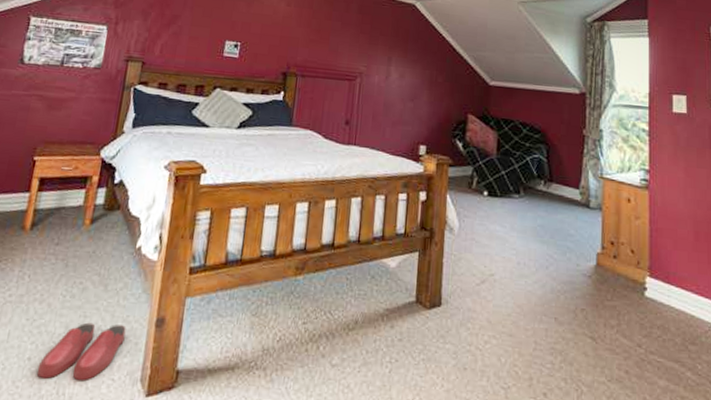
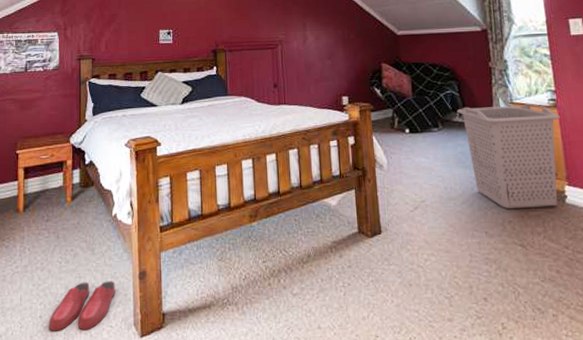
laundry basket: none [541,175,652,299] -> present [456,103,561,210]

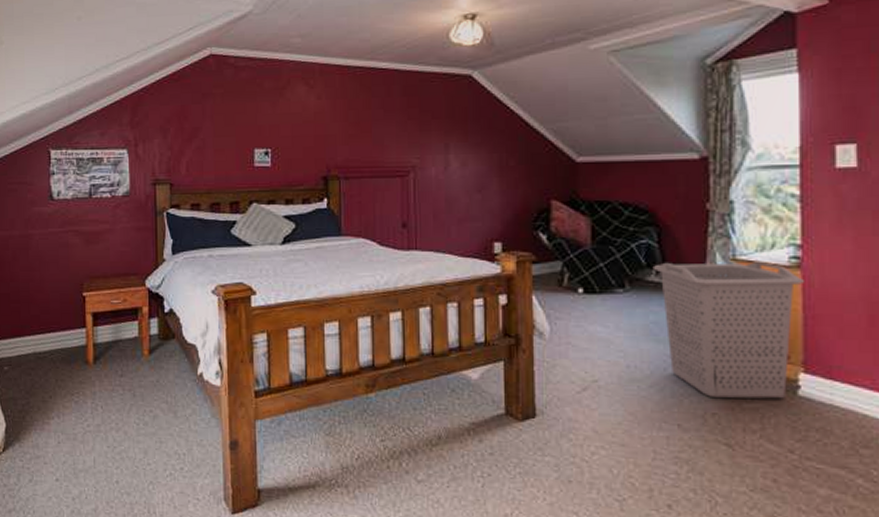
slippers: present [48,281,115,331] -> none [126,447,202,501]

